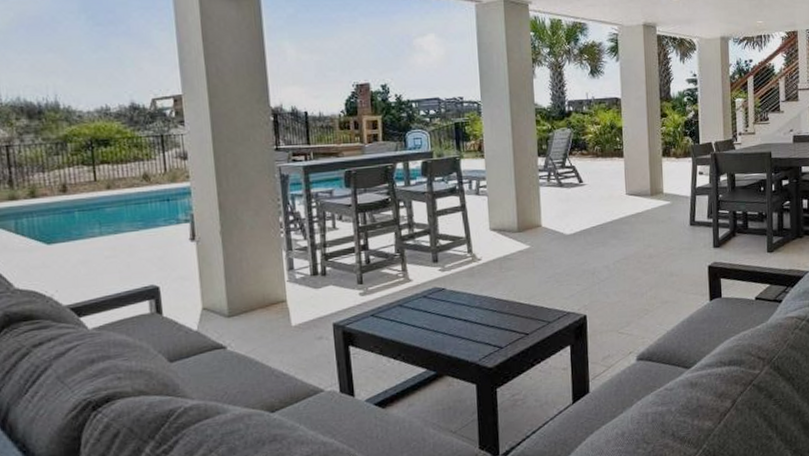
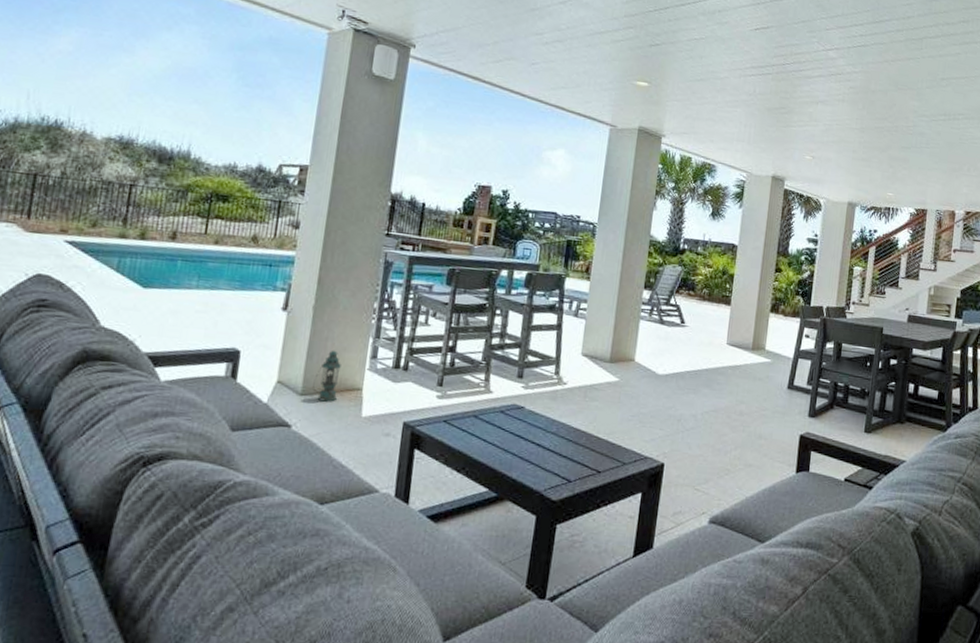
lantern: none [238,269,264,319] -> present [313,350,341,402]

